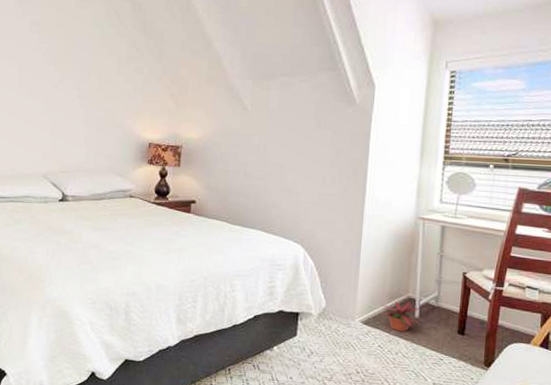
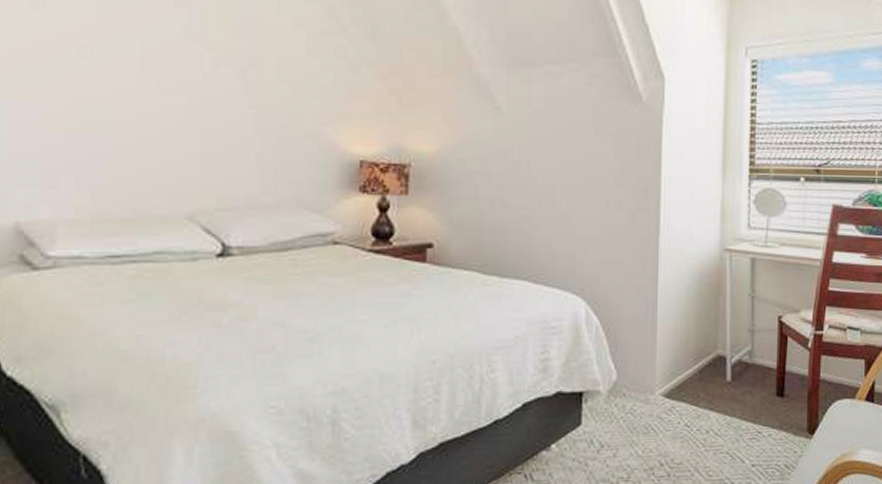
potted plant: present [381,301,420,332] -> none [686,361,733,402]

